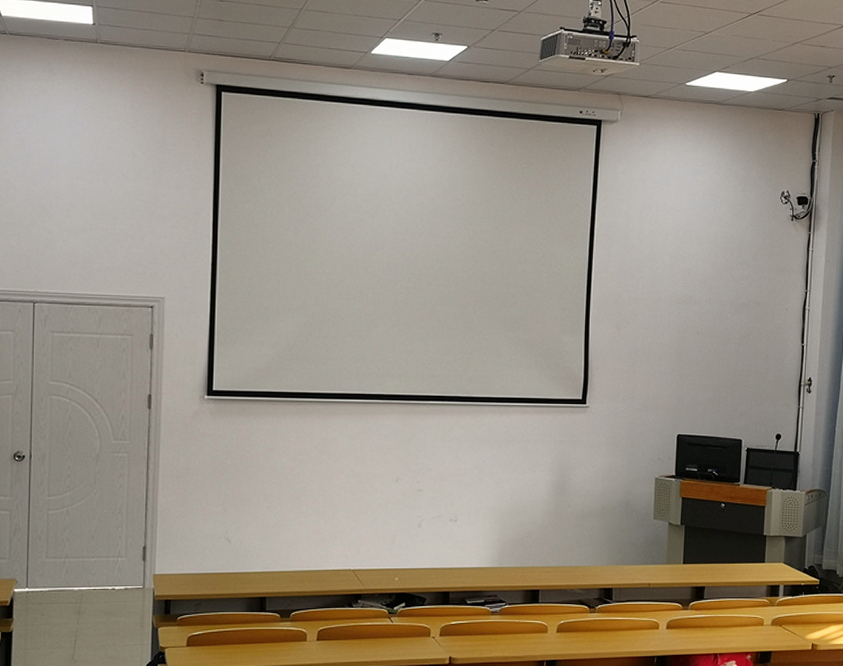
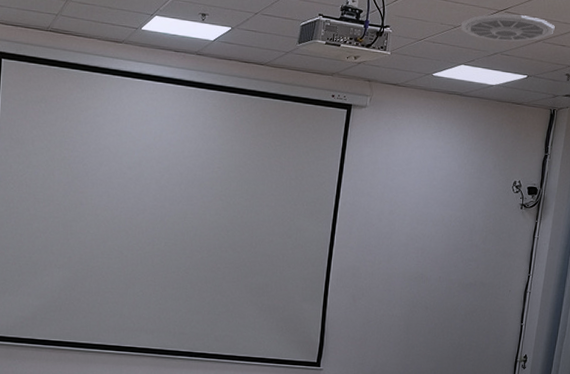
ceiling vent: none [712,17,812,46] -> present [460,13,555,42]

